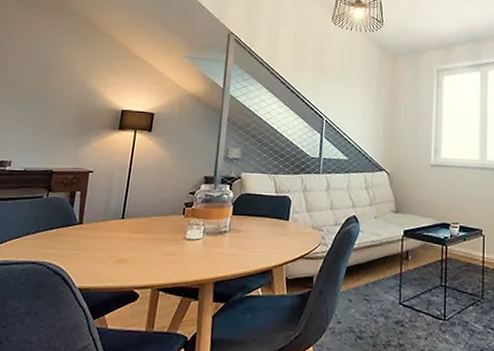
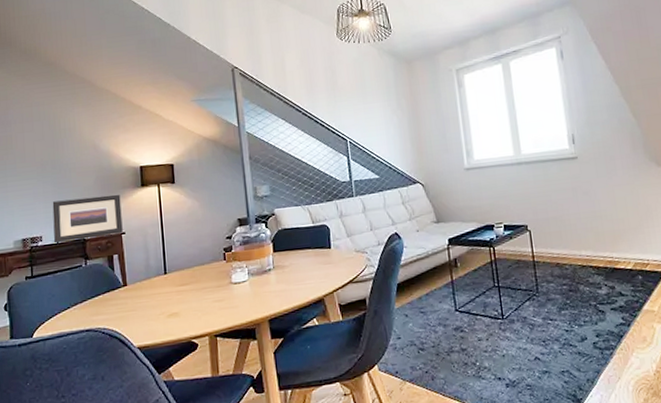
picture frame: none [22,129,97,171] -> present [52,194,123,243]

